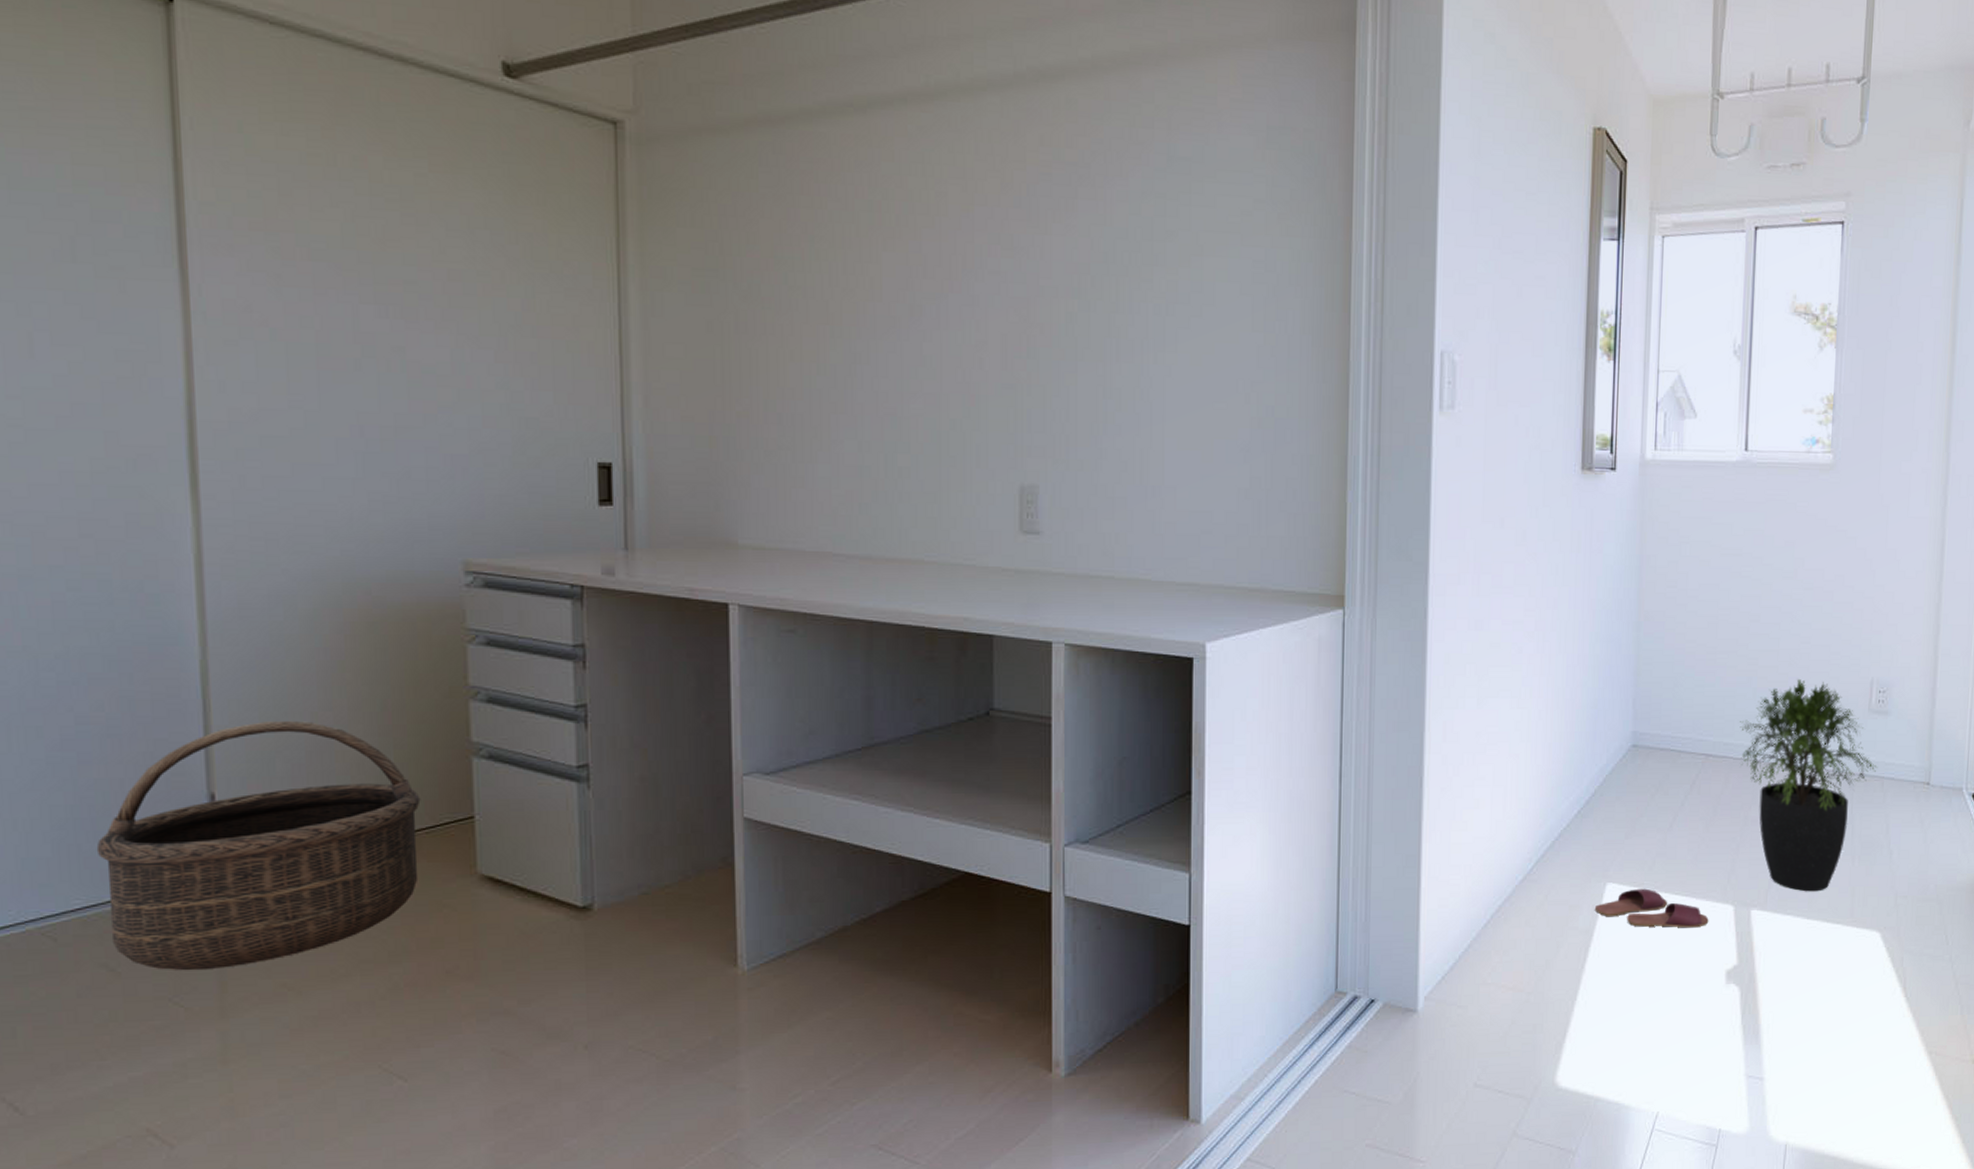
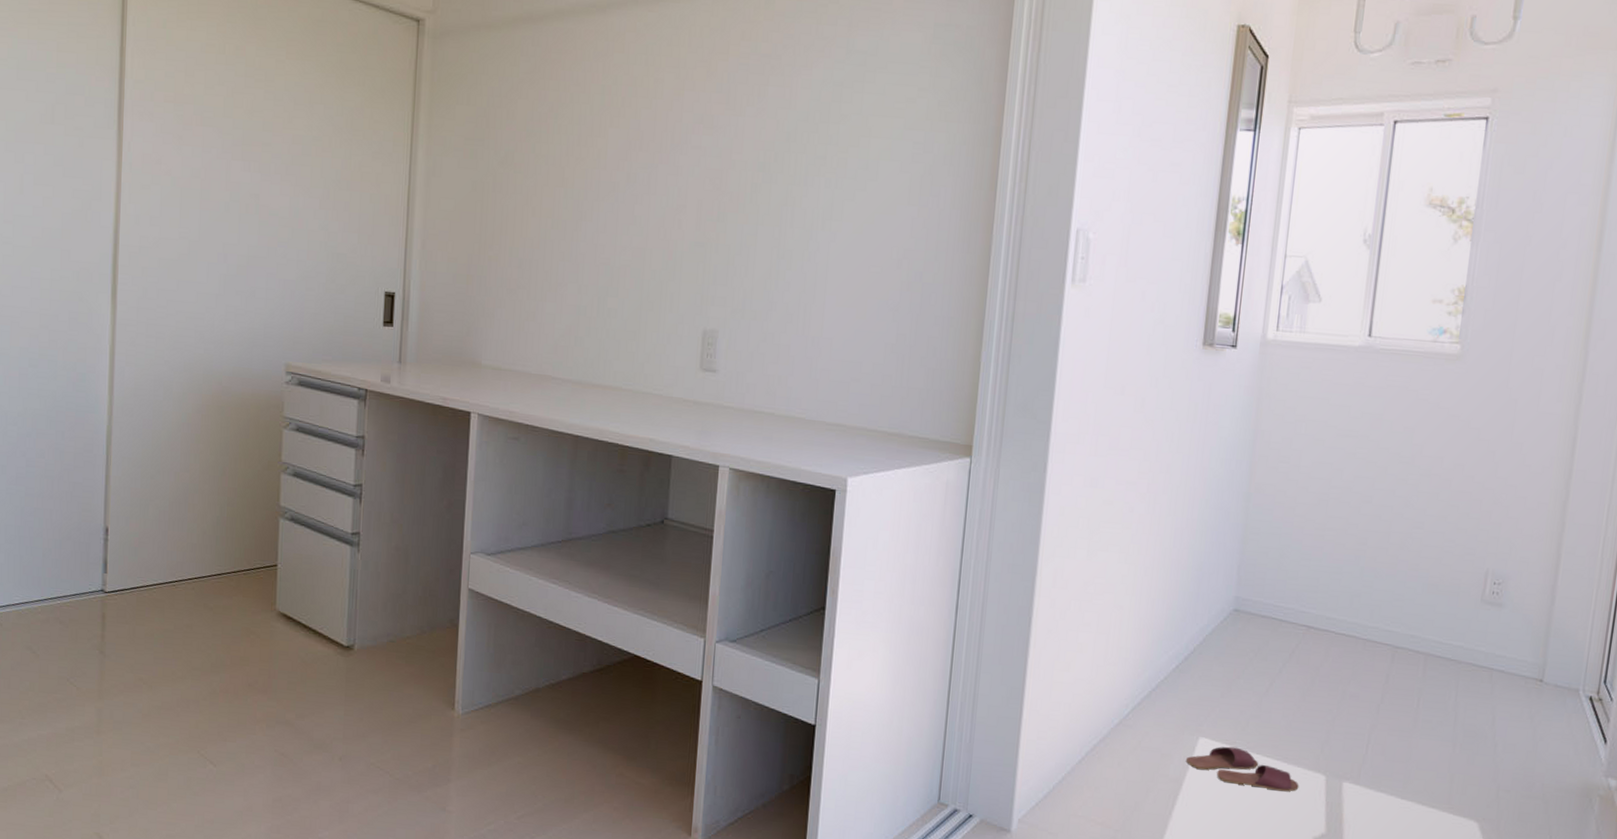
basket: present [96,721,421,971] -> none [31,476,242,661]
potted plant: present [1740,679,1877,892] -> none [1342,563,1487,773]

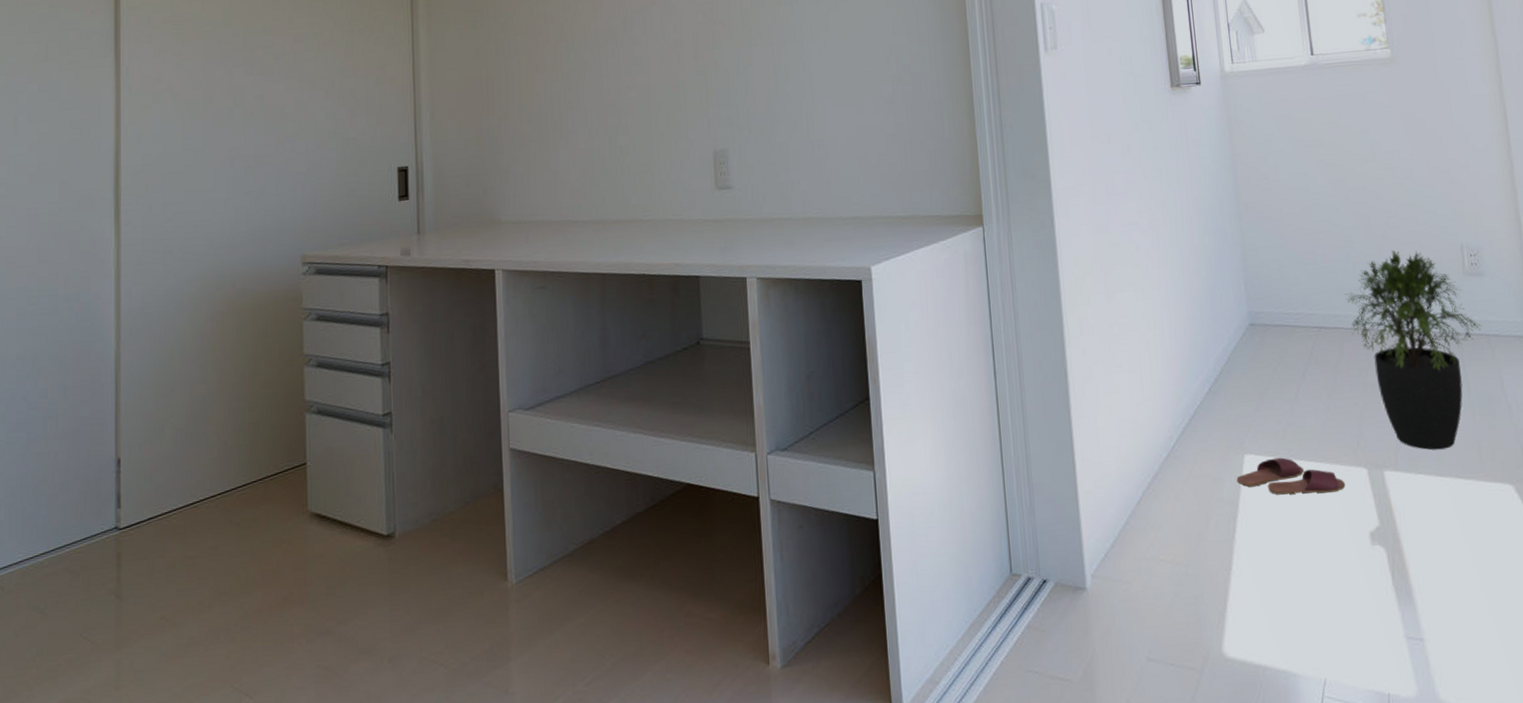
potted plant: none [1342,563,1487,773] -> present [1345,251,1482,450]

